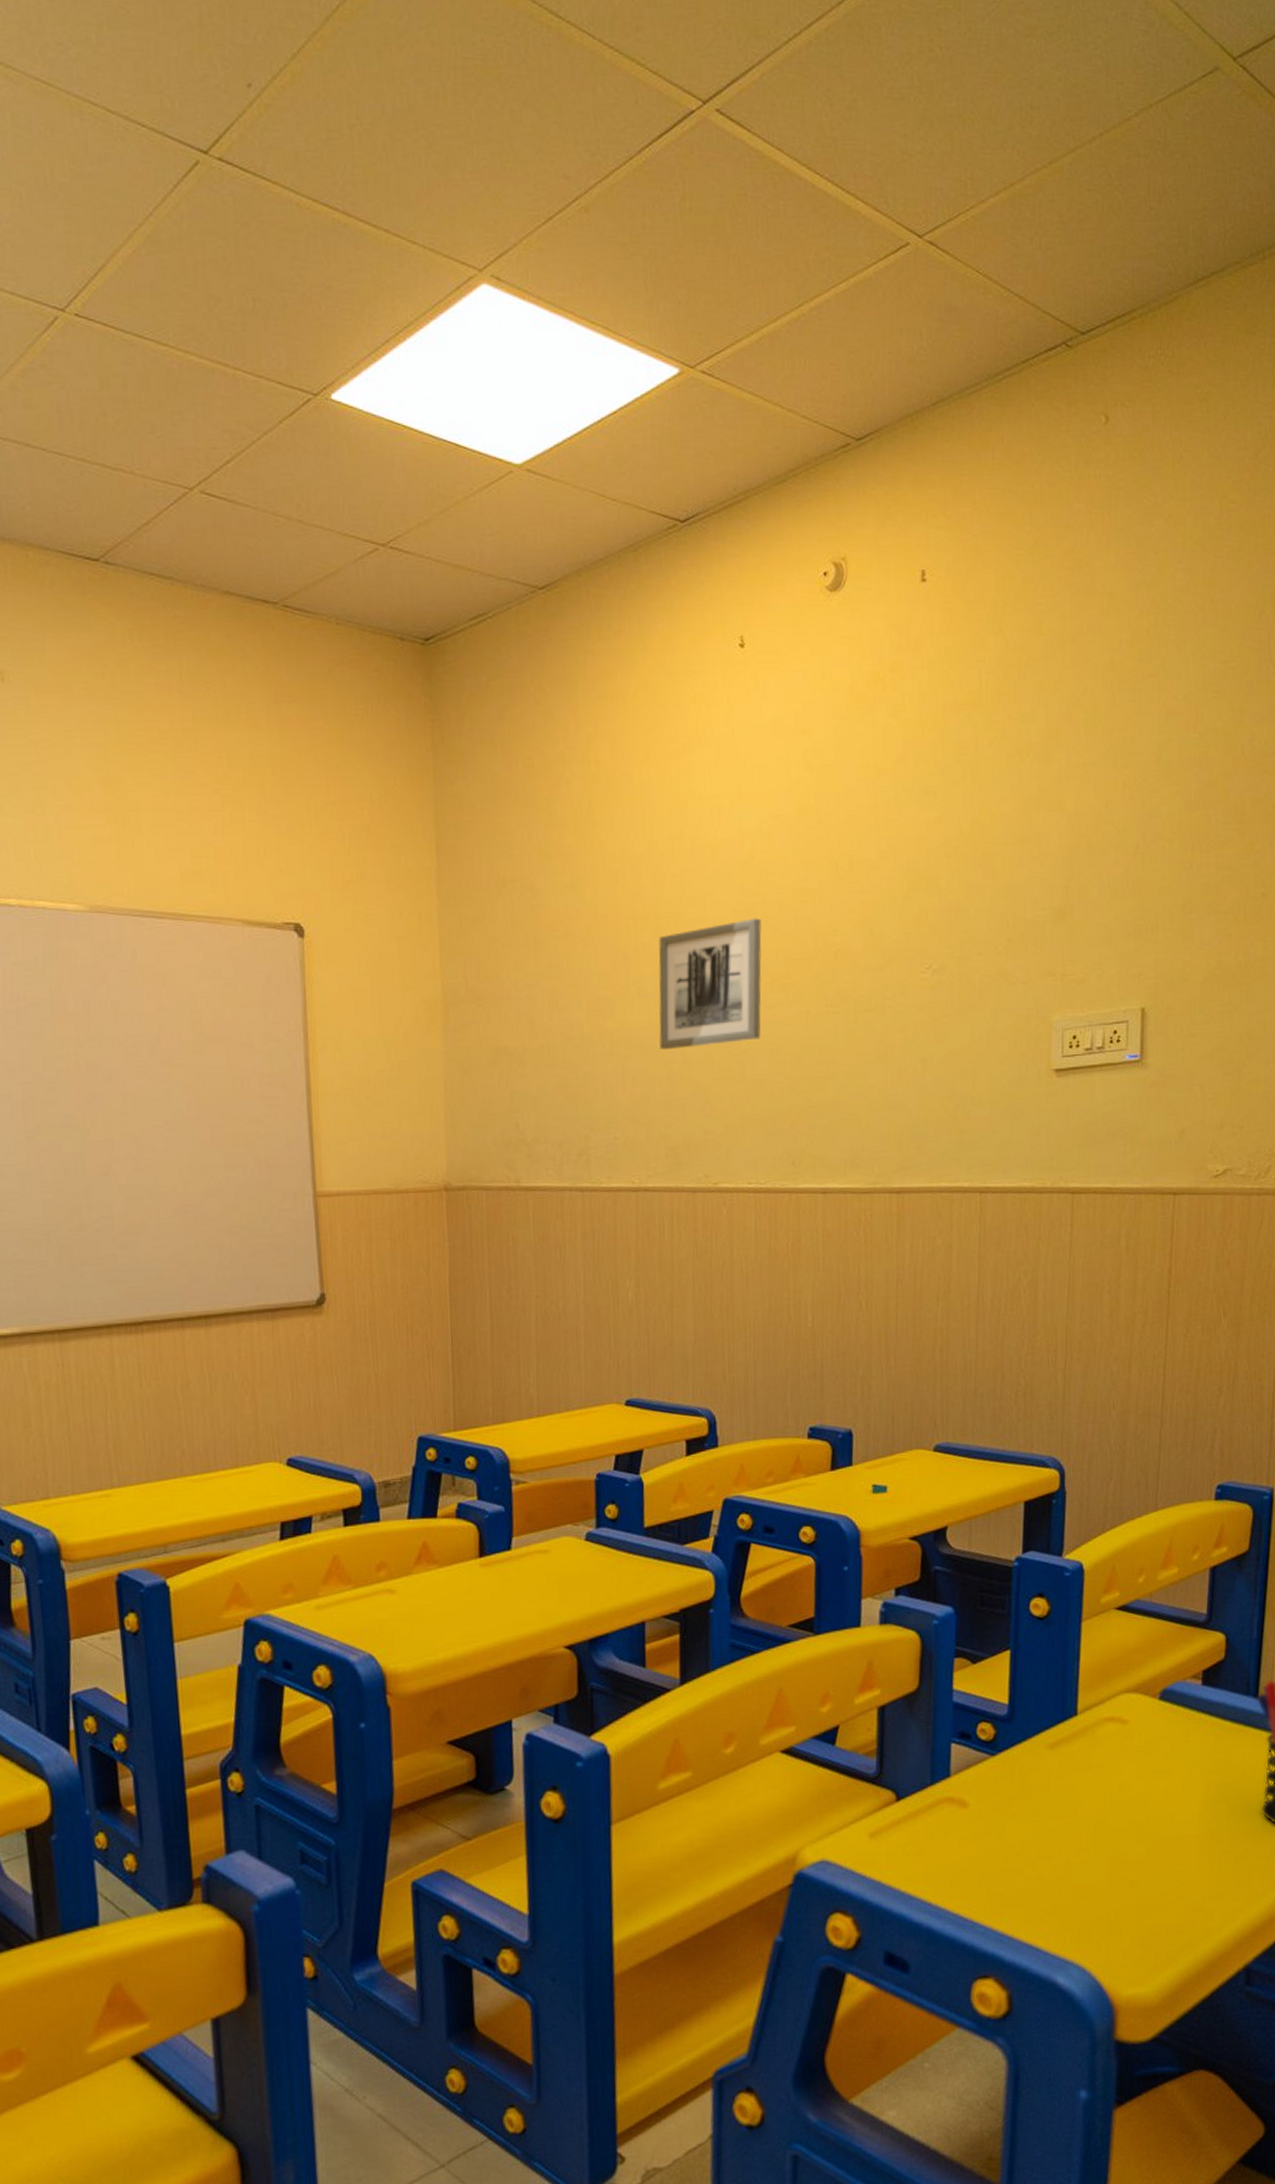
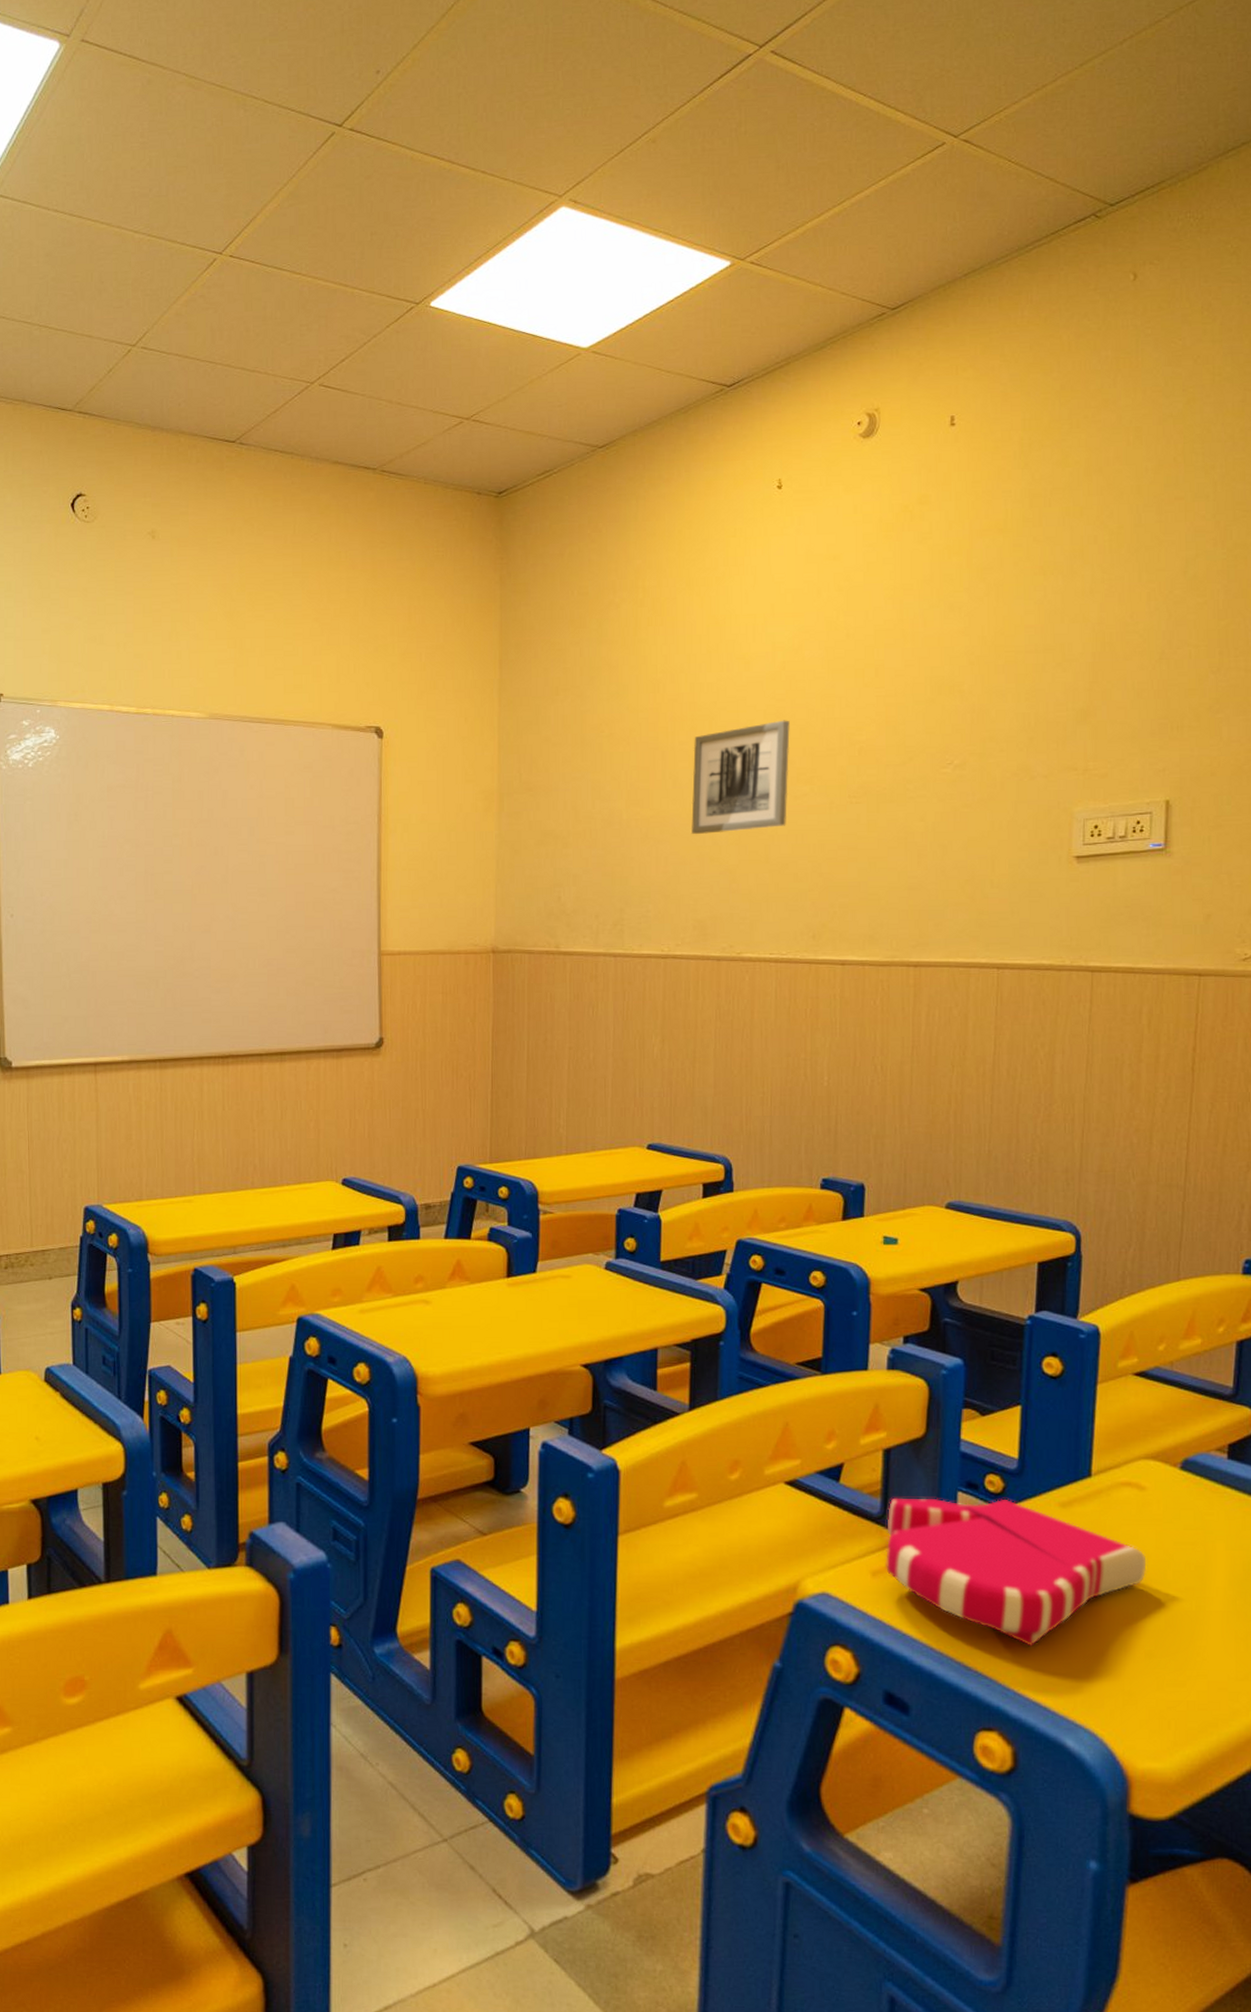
book: none [882,1745,1129,1891] -> present [886,1497,1147,1647]

